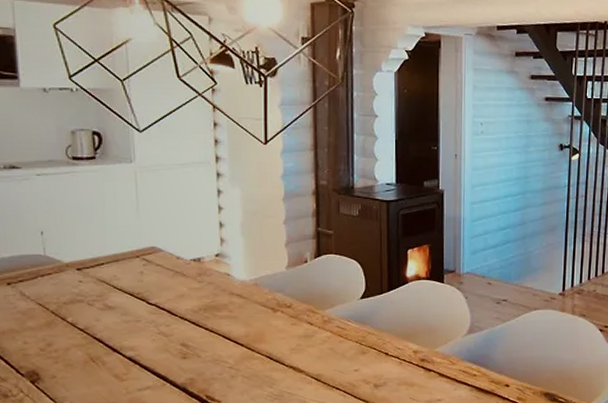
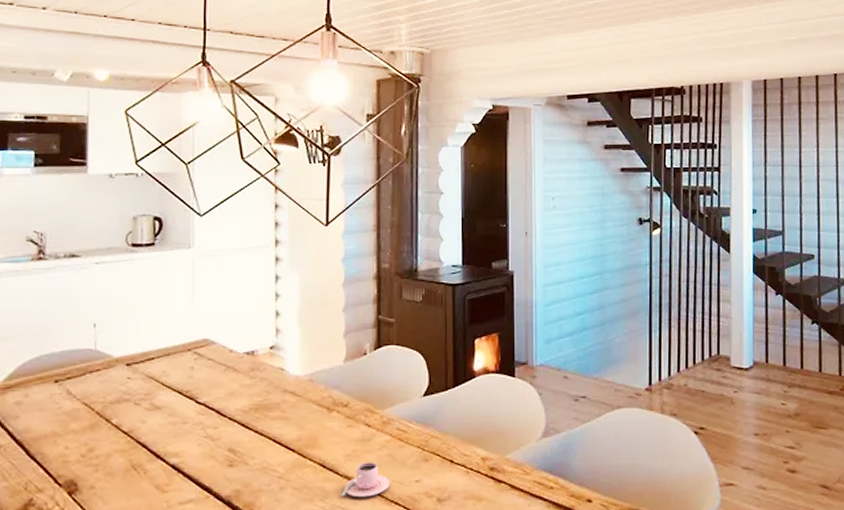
teacup: none [287,354,332,384] -> present [341,462,391,498]

